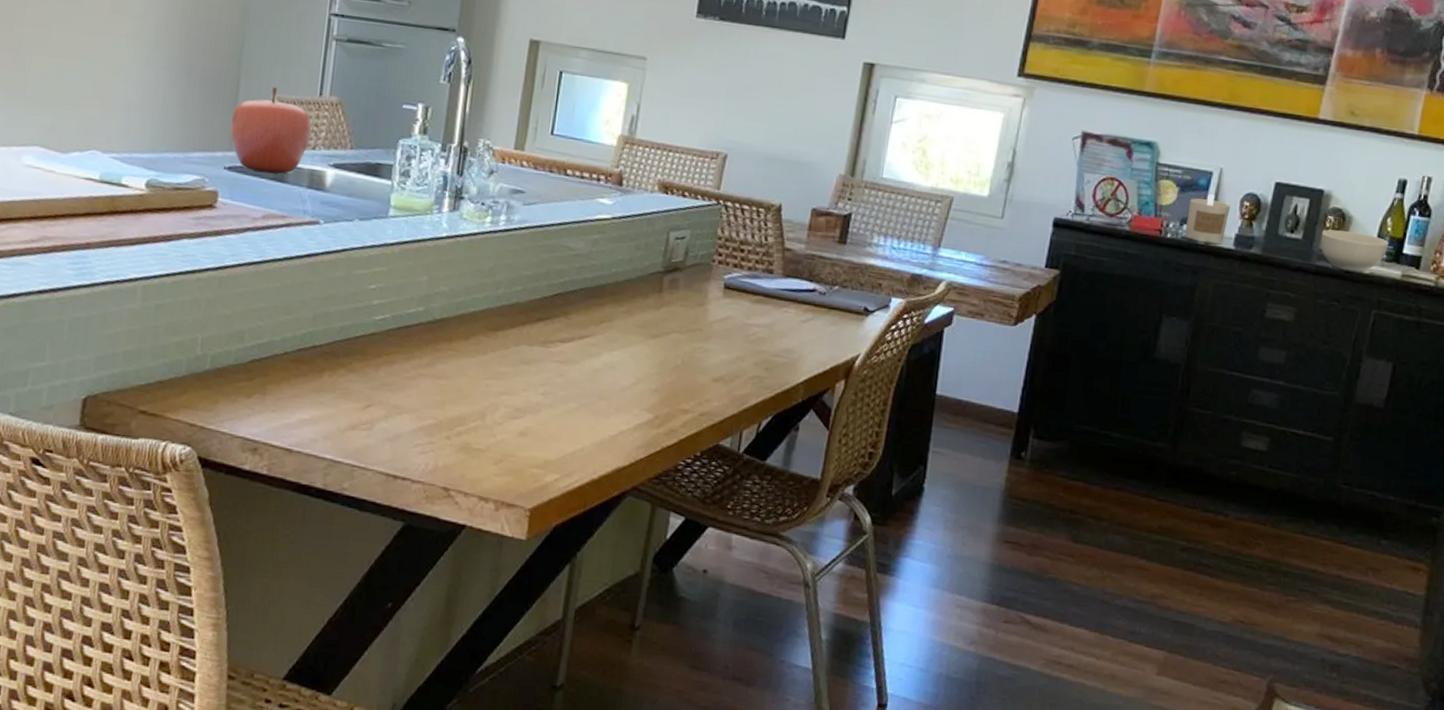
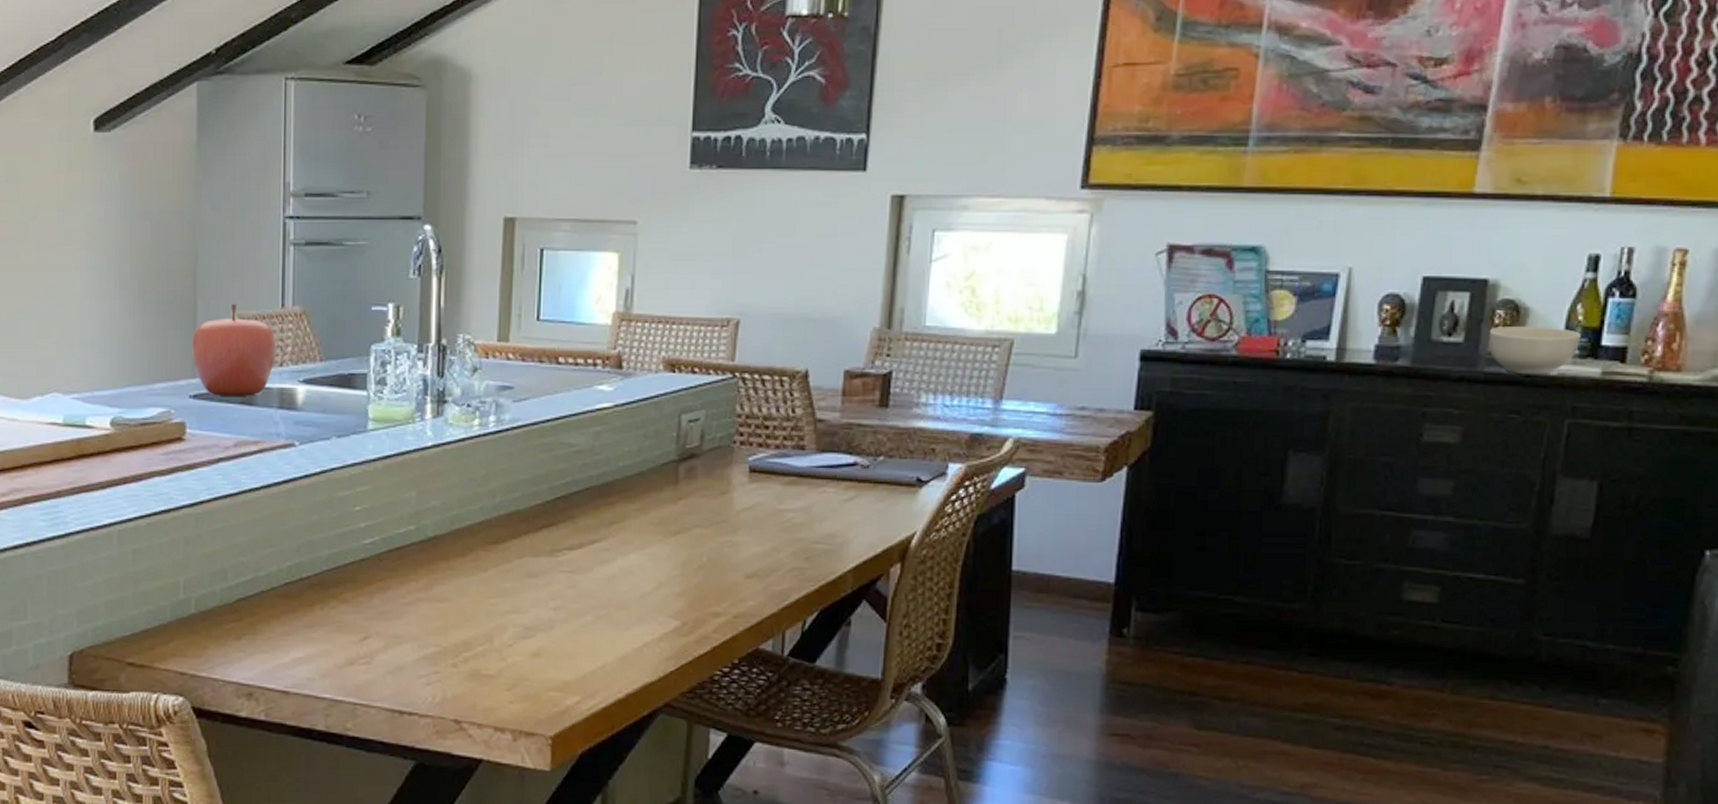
candle: present [1184,194,1231,245] -> none [1308,301,1366,362]

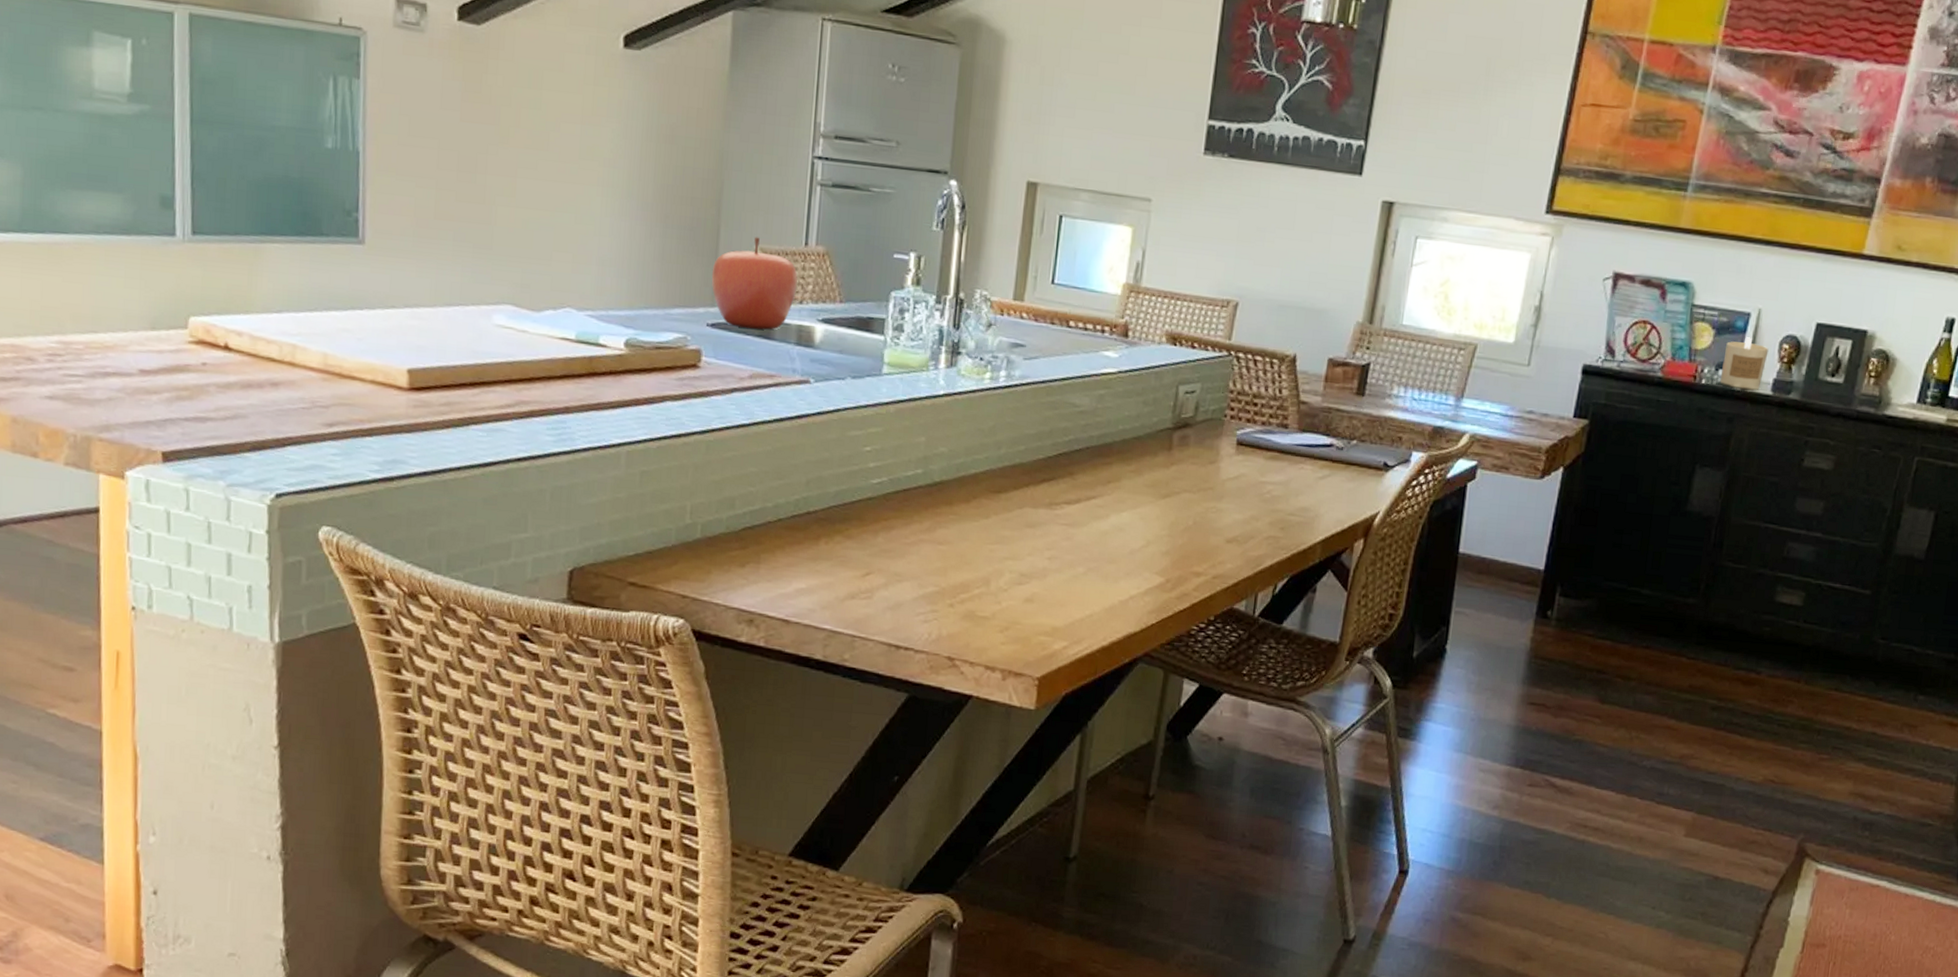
candle: none [1308,301,1366,362] -> present [1719,337,1769,391]
bowl: present [1488,327,1581,375] -> none [1863,372,1934,418]

